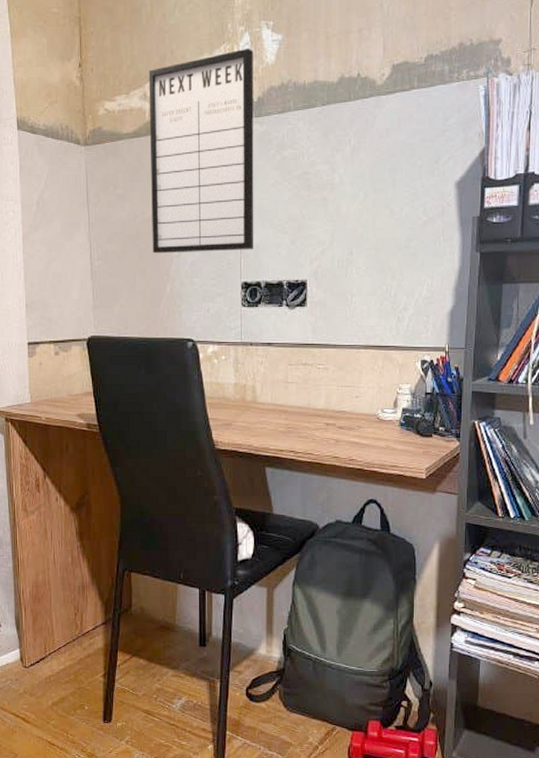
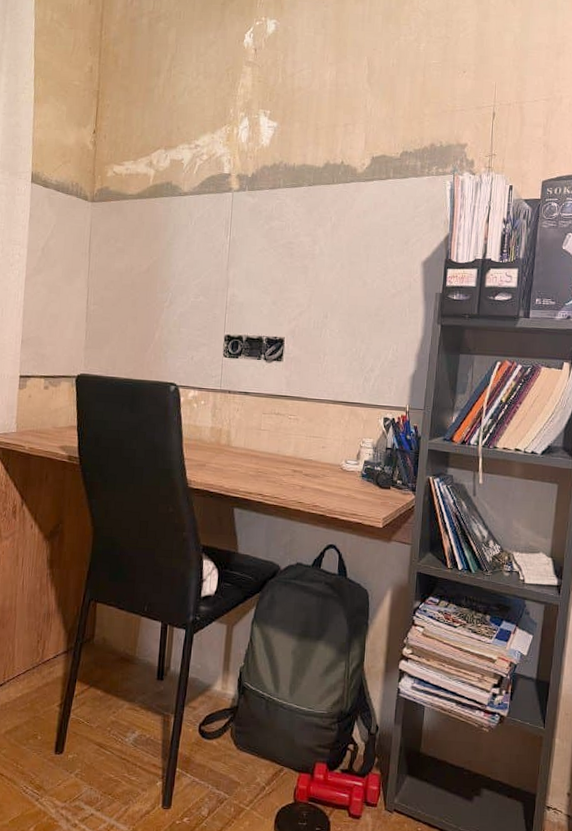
writing board: present [148,48,254,254] -> none [145,131,251,307]

